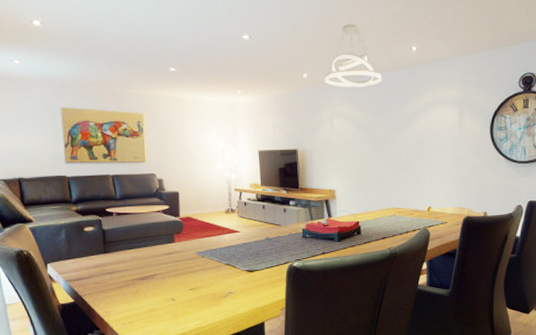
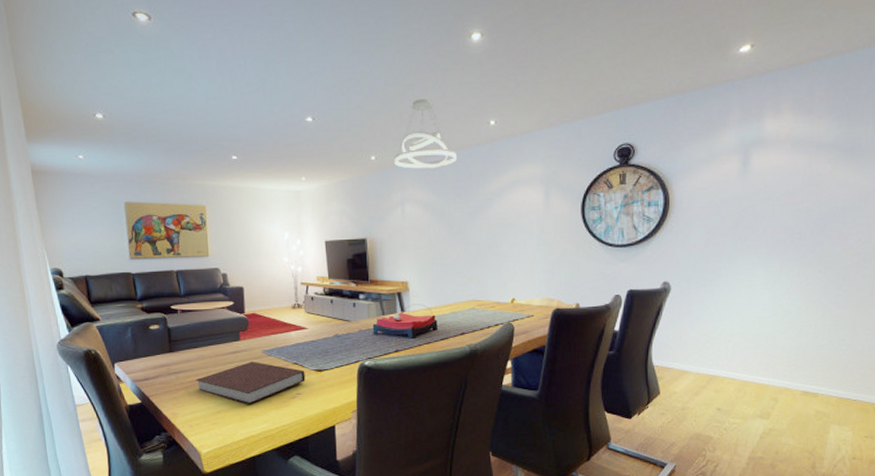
notebook: none [129,262,237,304] -> present [195,361,306,405]

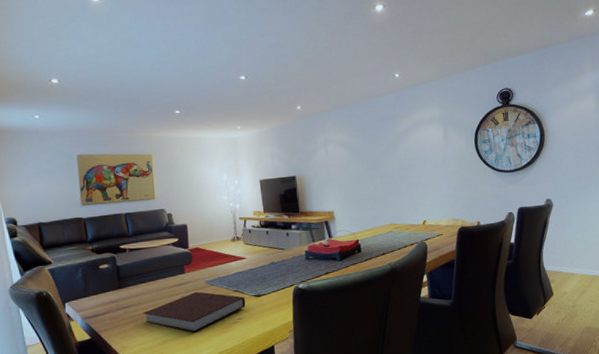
pendant light: present [394,99,457,169] -> none [317,58,369,116]

